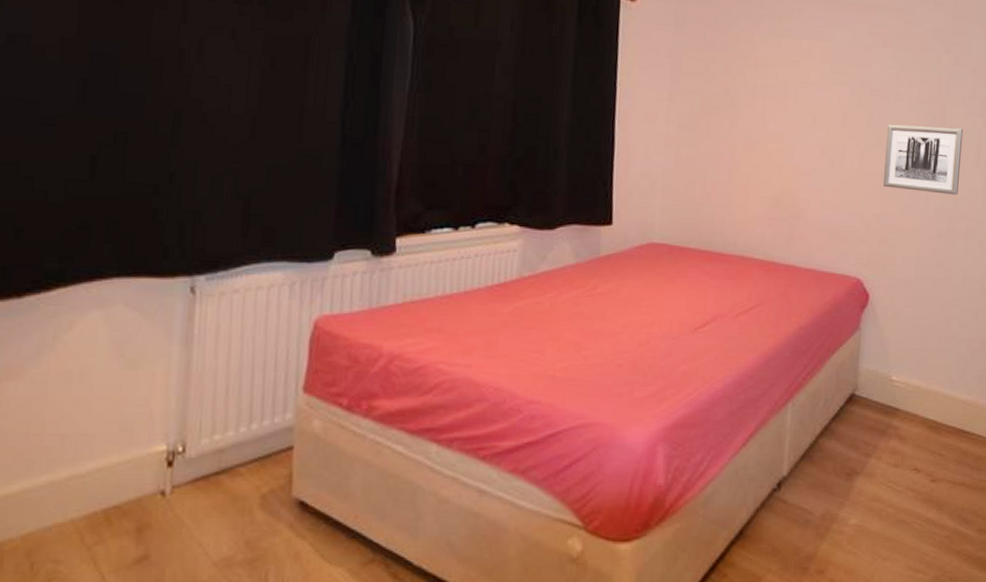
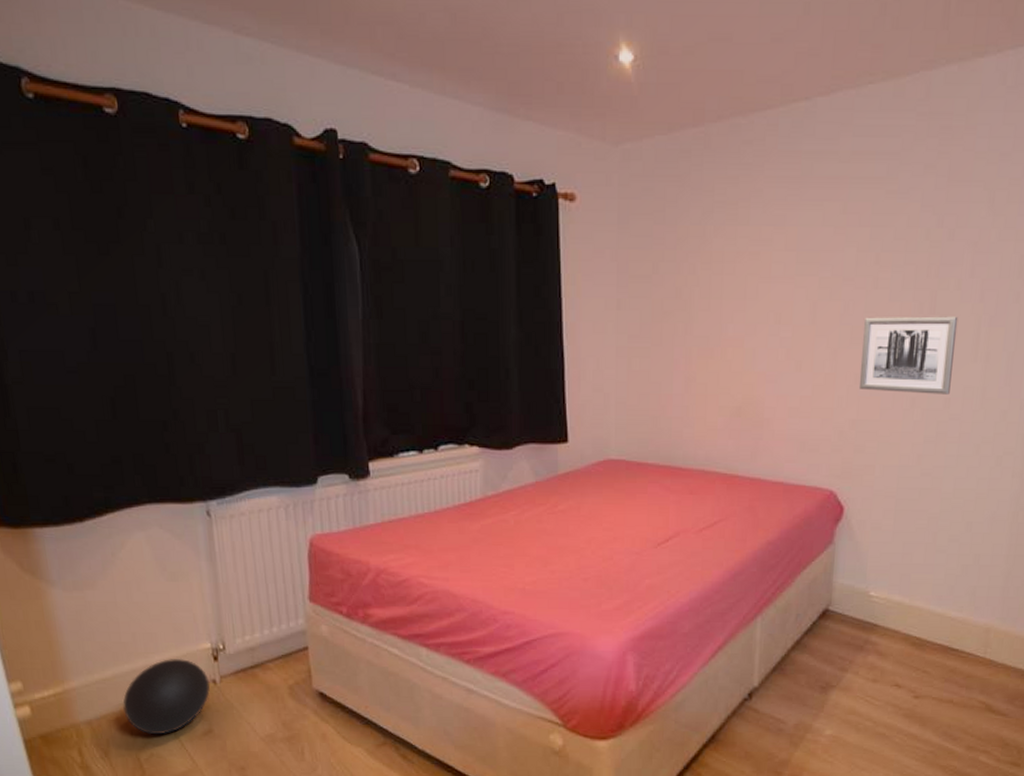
ball: none [26,464,156,567] -> present [122,658,210,735]

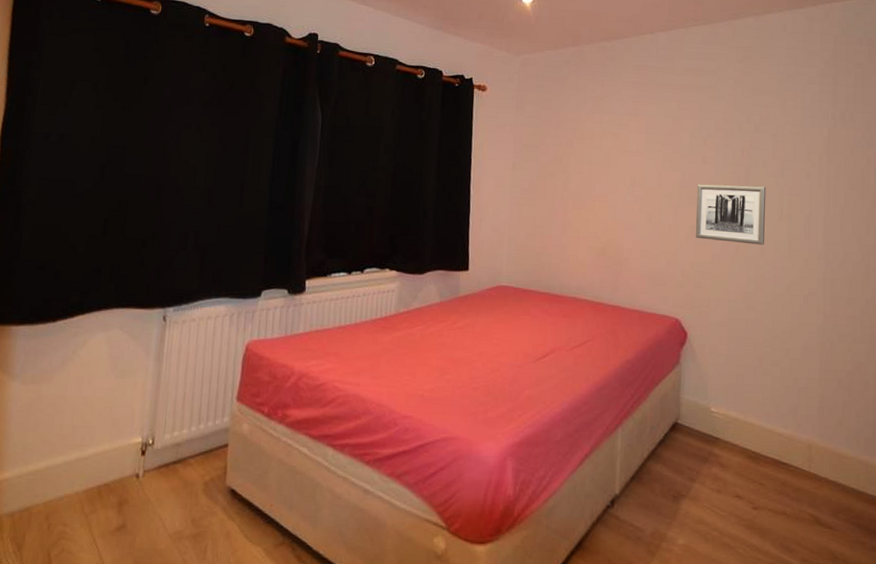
ball: present [122,658,210,735] -> none [47,451,133,529]

